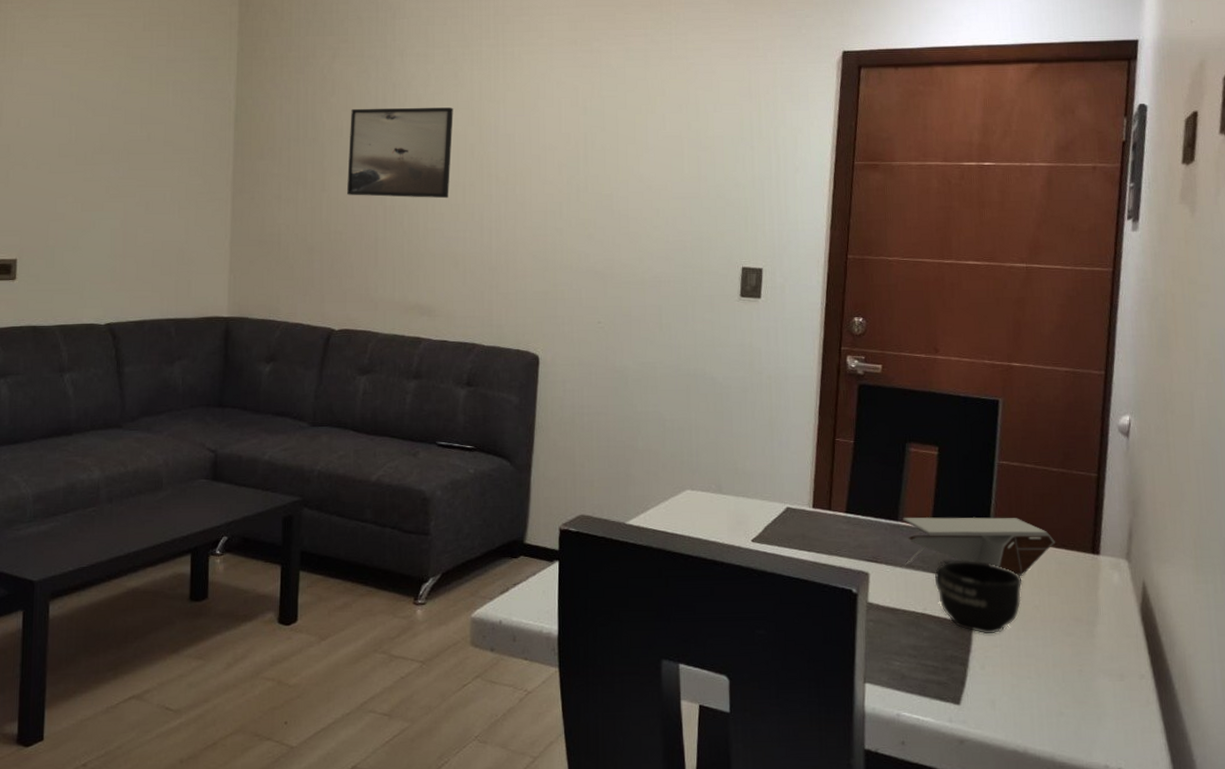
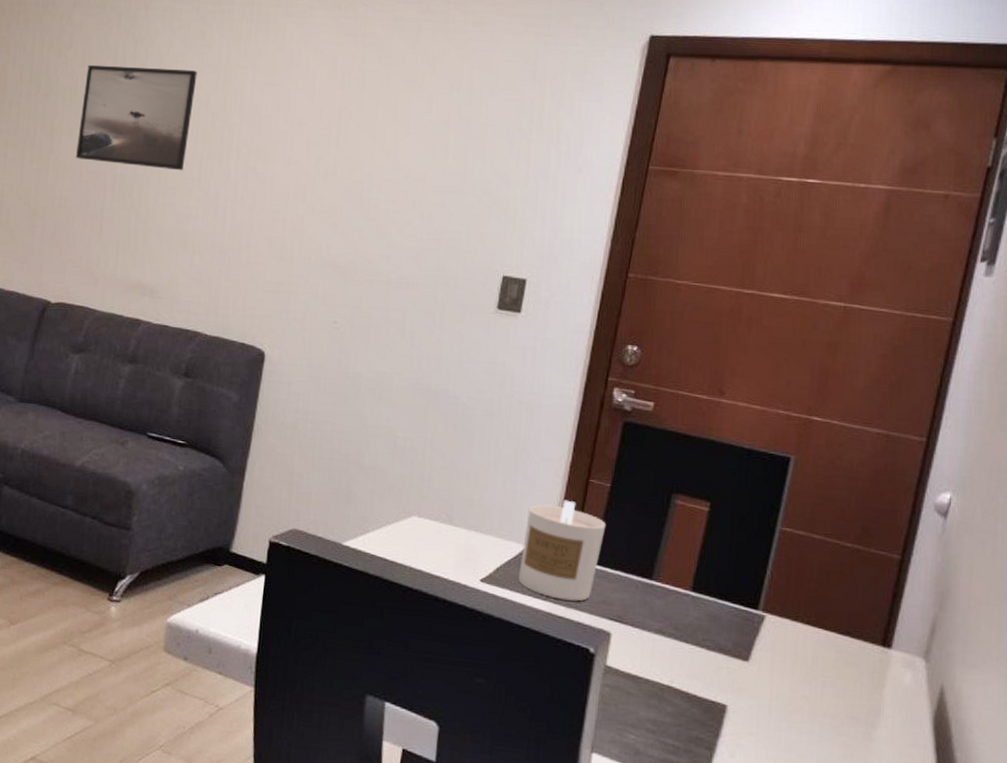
candle: none [784,459,854,549] -> present [518,499,607,602]
decorative bowl: present [903,517,1055,577] -> none [654,576,838,661]
mug: present [934,560,1023,635] -> none [687,631,793,720]

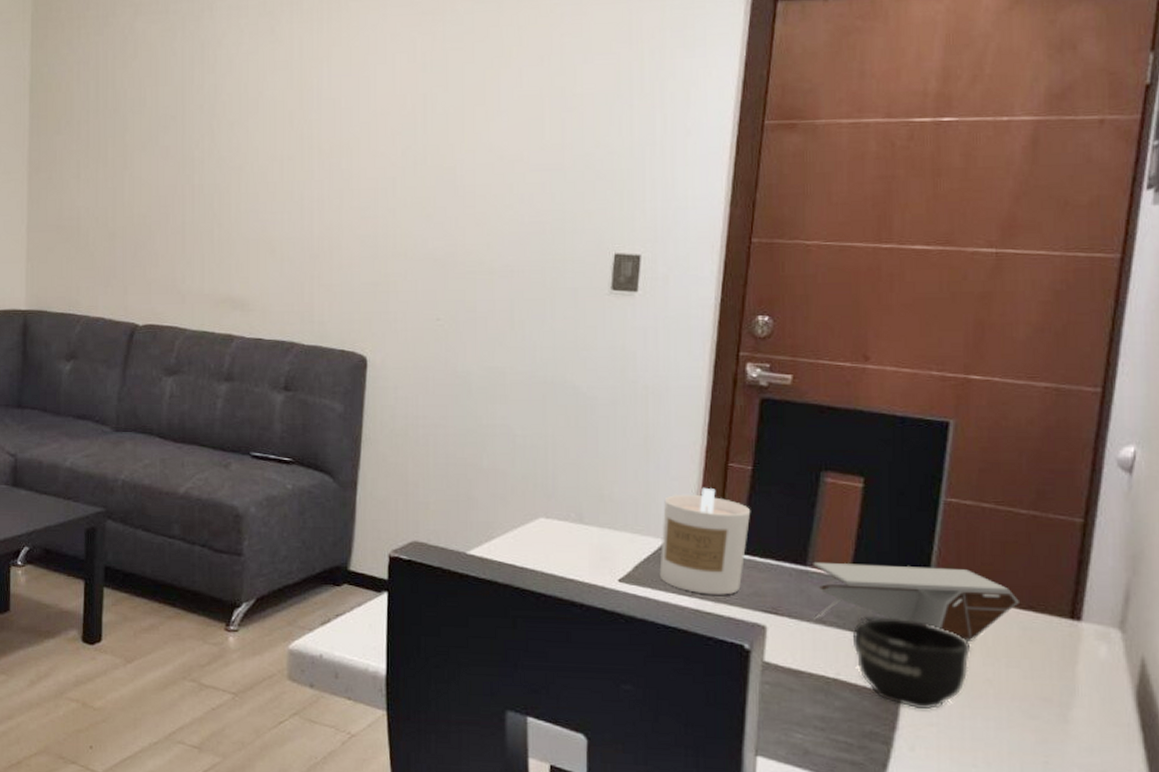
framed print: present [76,64,197,171] -> none [151,68,270,176]
decorative bowl: none [654,576,838,661] -> present [813,561,1019,643]
mug: none [687,631,793,720] -> present [852,617,971,709]

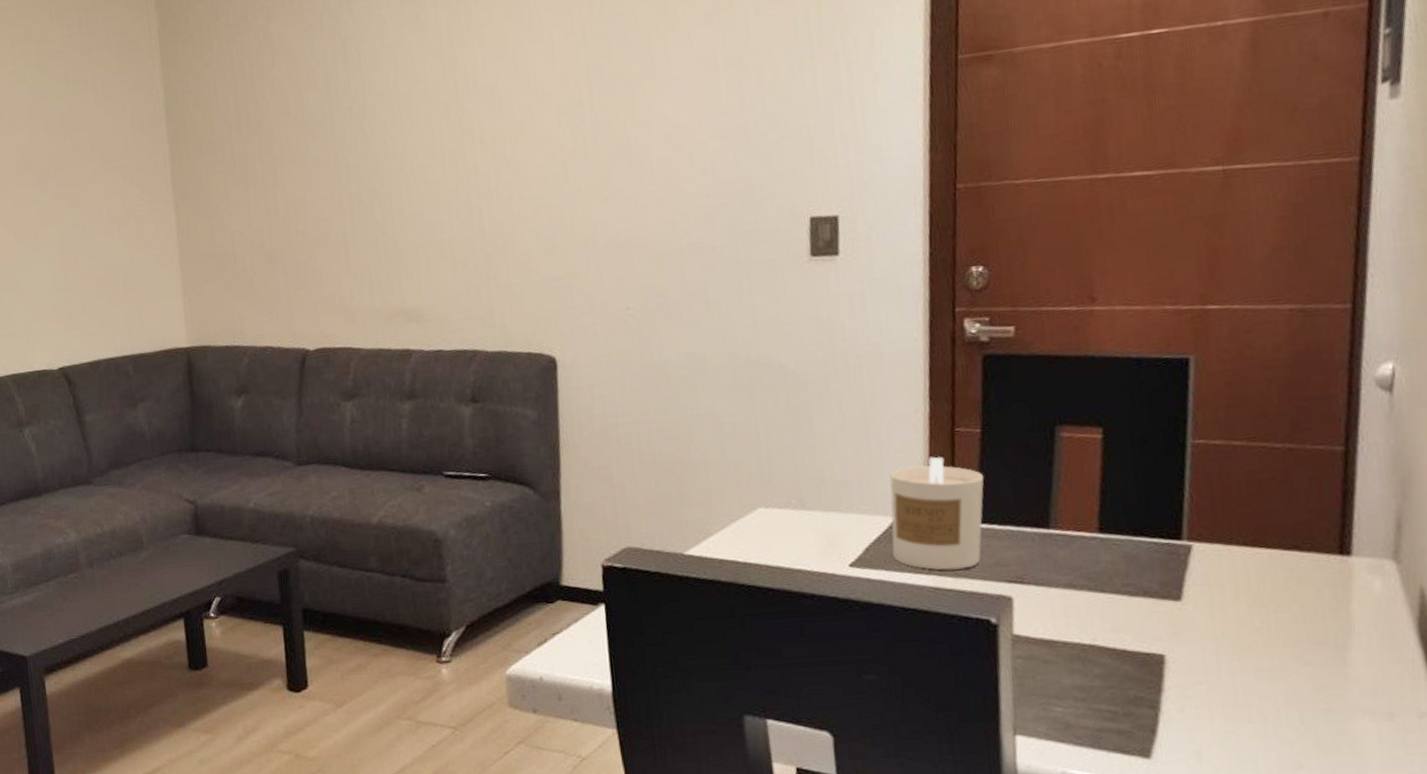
decorative bowl: present [813,561,1019,643] -> none [1056,514,1283,592]
mug: present [852,617,971,709] -> none [1105,573,1235,668]

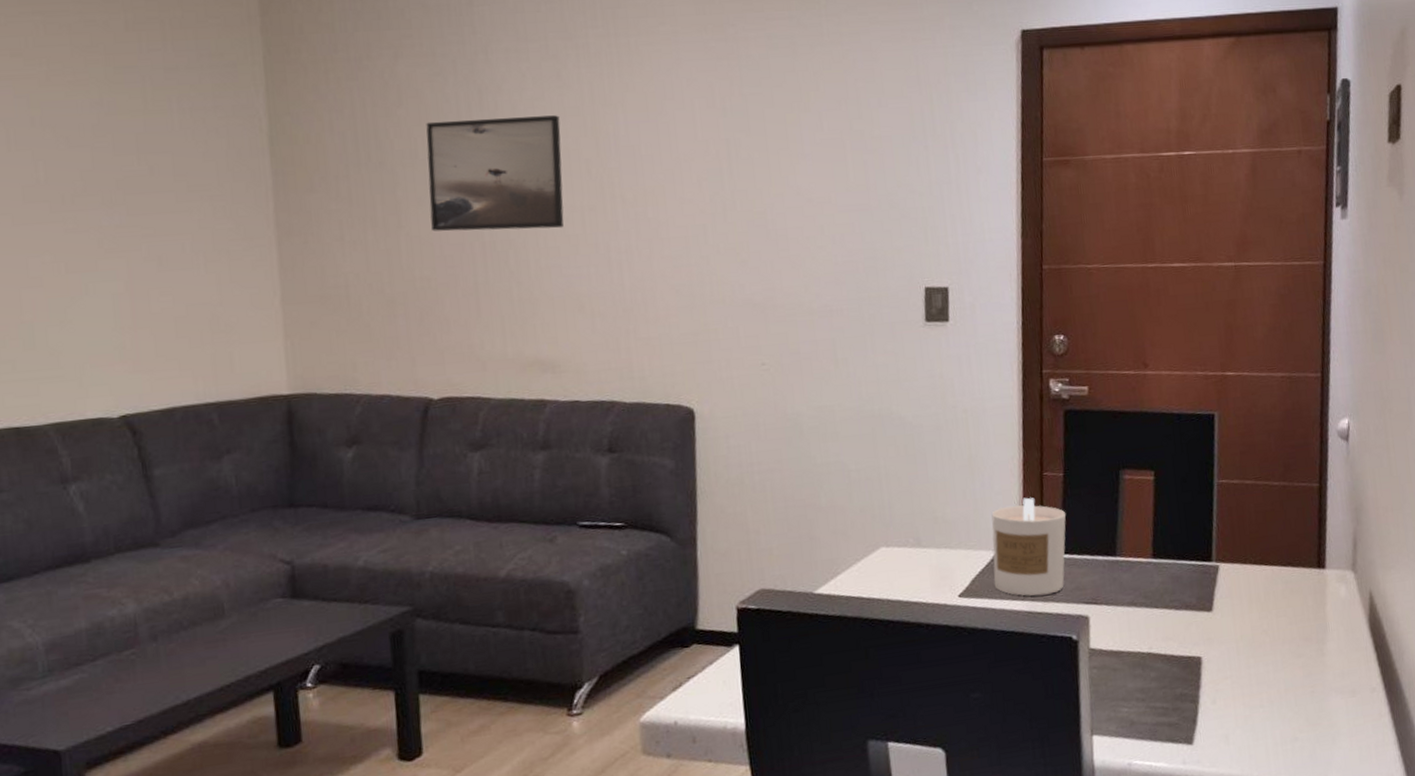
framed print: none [297,60,425,187] -> present [426,115,564,232]

